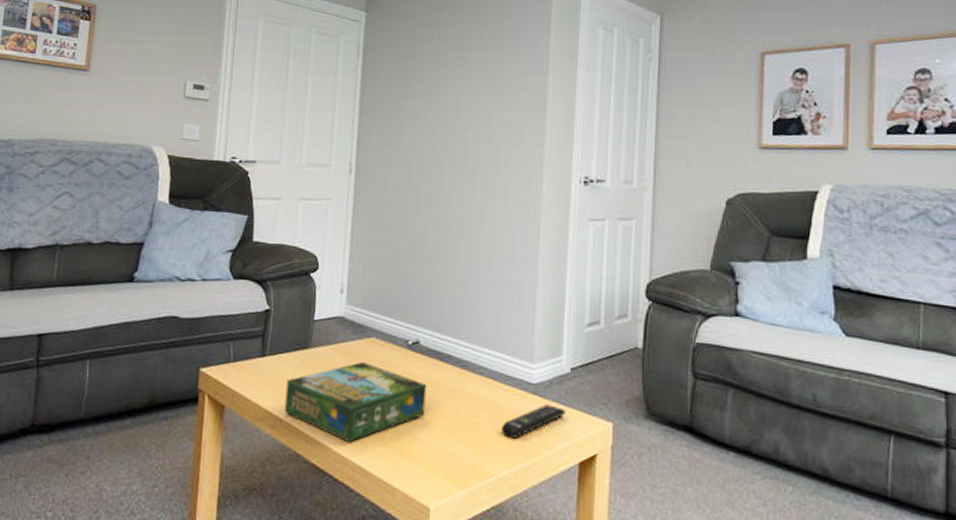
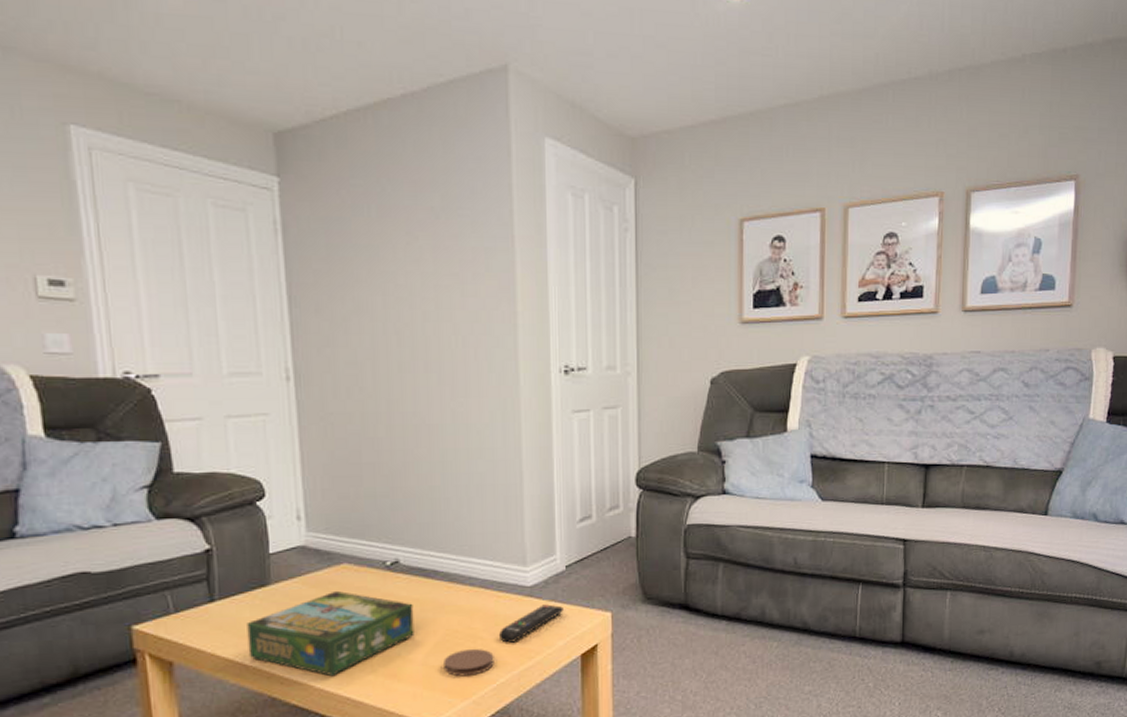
coaster: none [447,437,495,466] -> present [444,649,494,677]

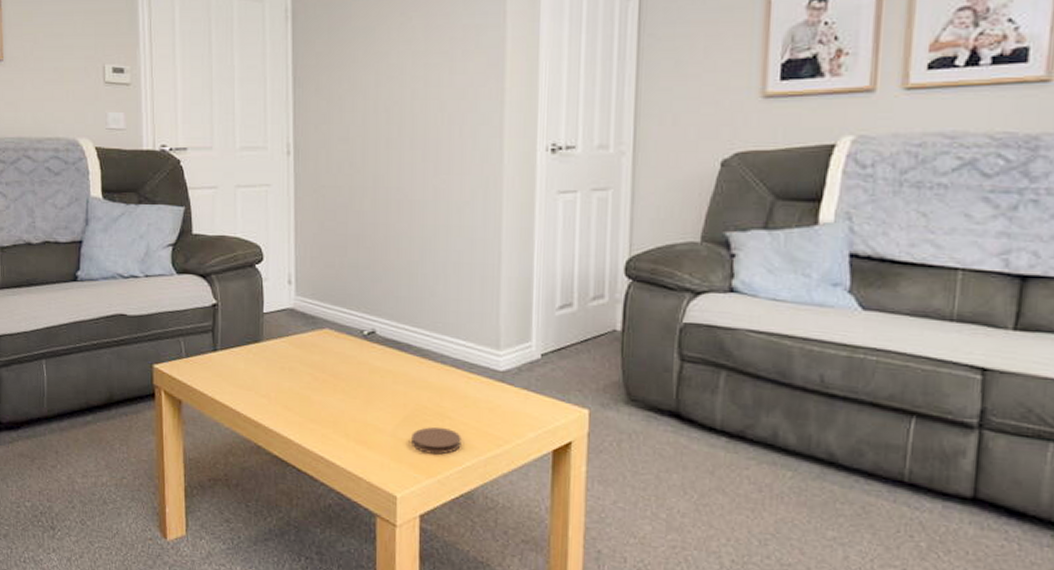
board game: present [247,590,414,677] -> none [241,353,386,435]
remote control: present [498,604,563,643] -> none [467,392,536,427]

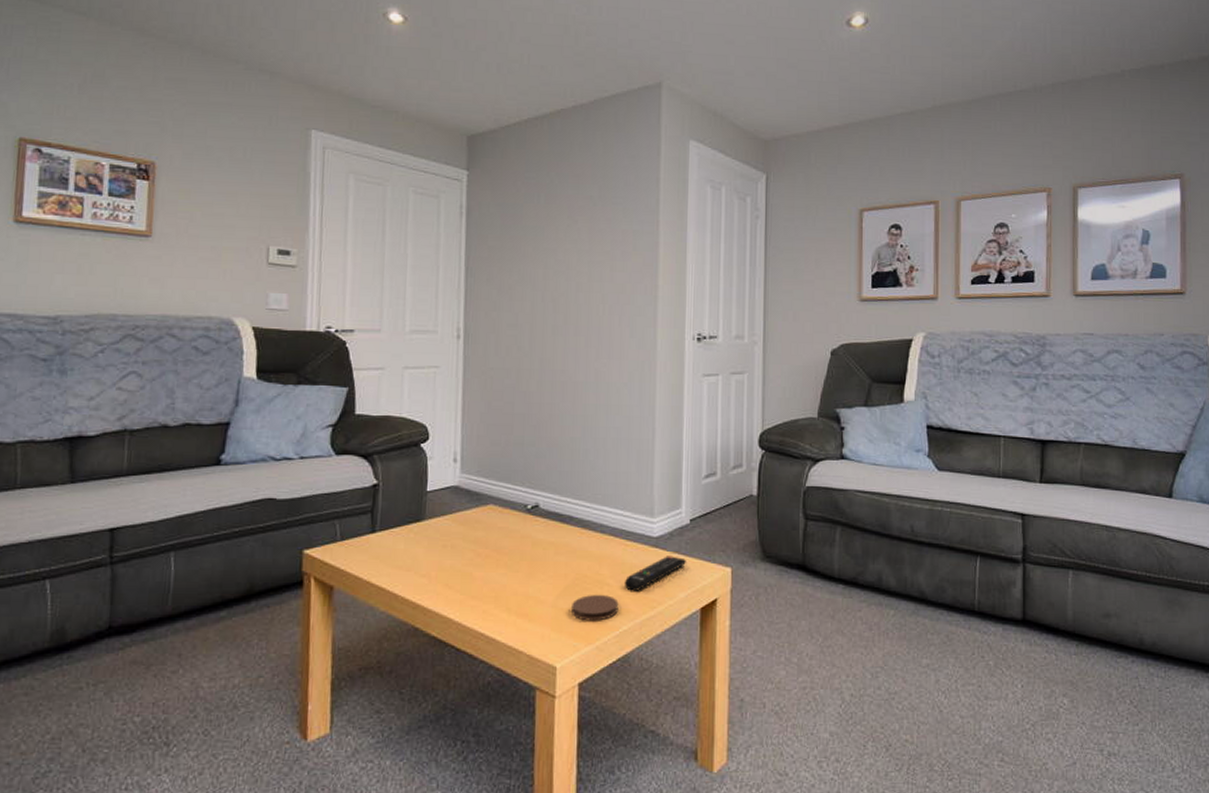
remote control: none [467,392,536,427] -> present [624,556,686,591]

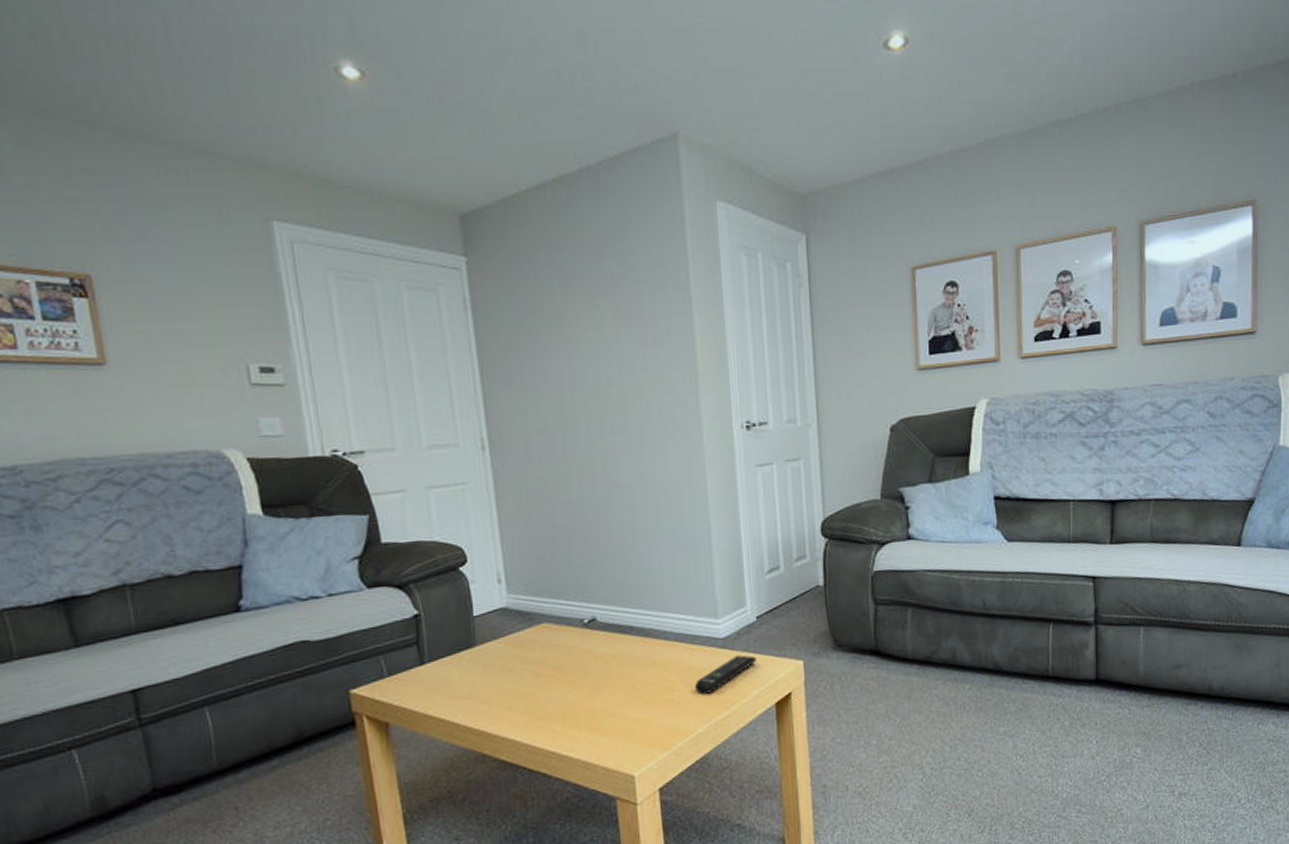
coaster: present [571,595,619,621] -> none [643,701,692,728]

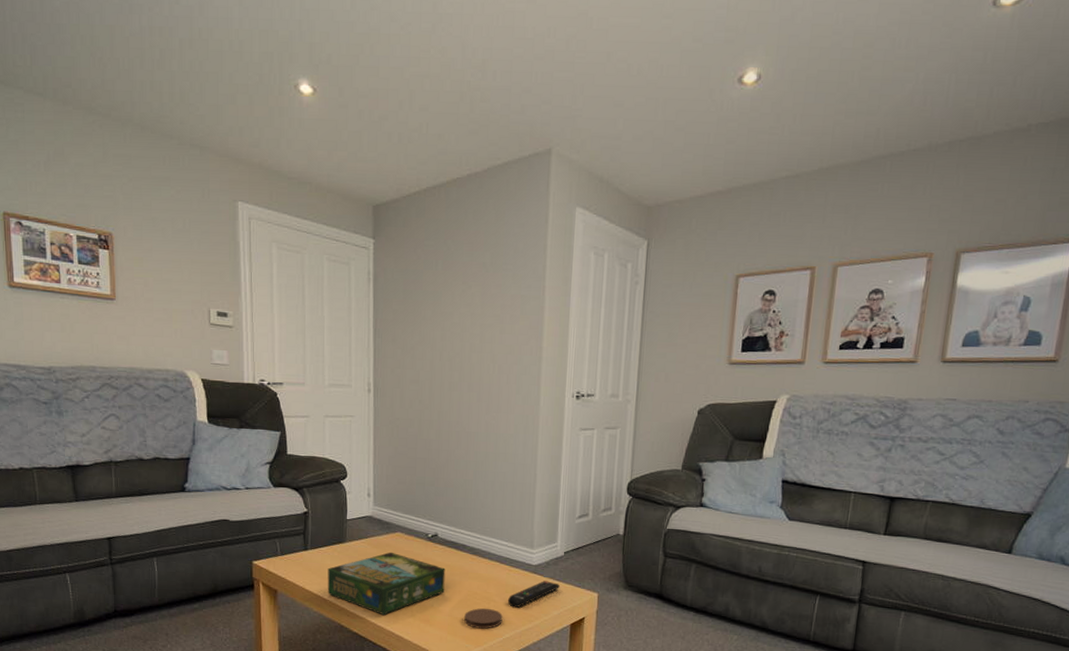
board game: none [455,649,614,732] -> present [327,552,446,616]
coaster: none [643,701,692,728] -> present [464,608,503,629]

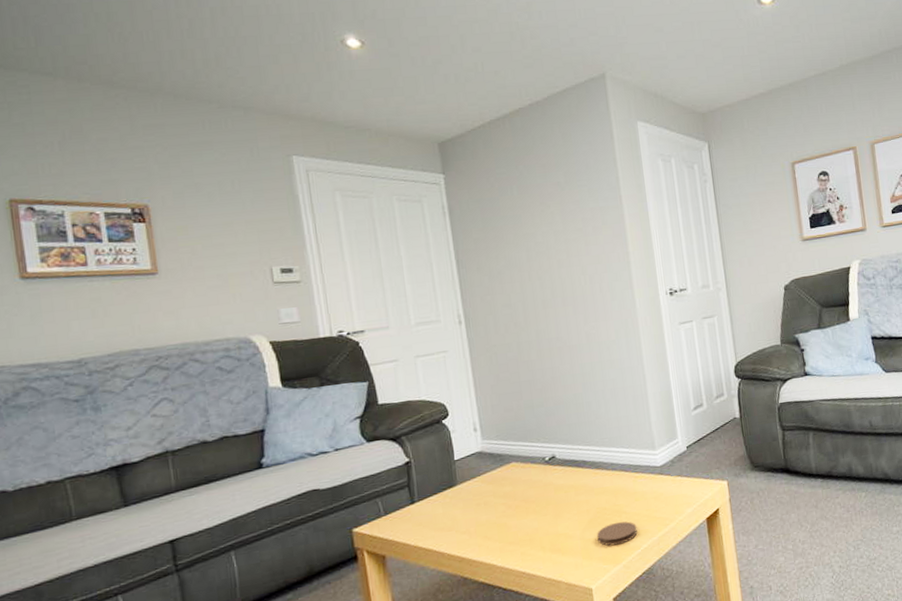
board game: present [327,552,446,616] -> none [440,484,572,556]
remote control: present [507,581,560,608] -> none [638,479,689,515]

